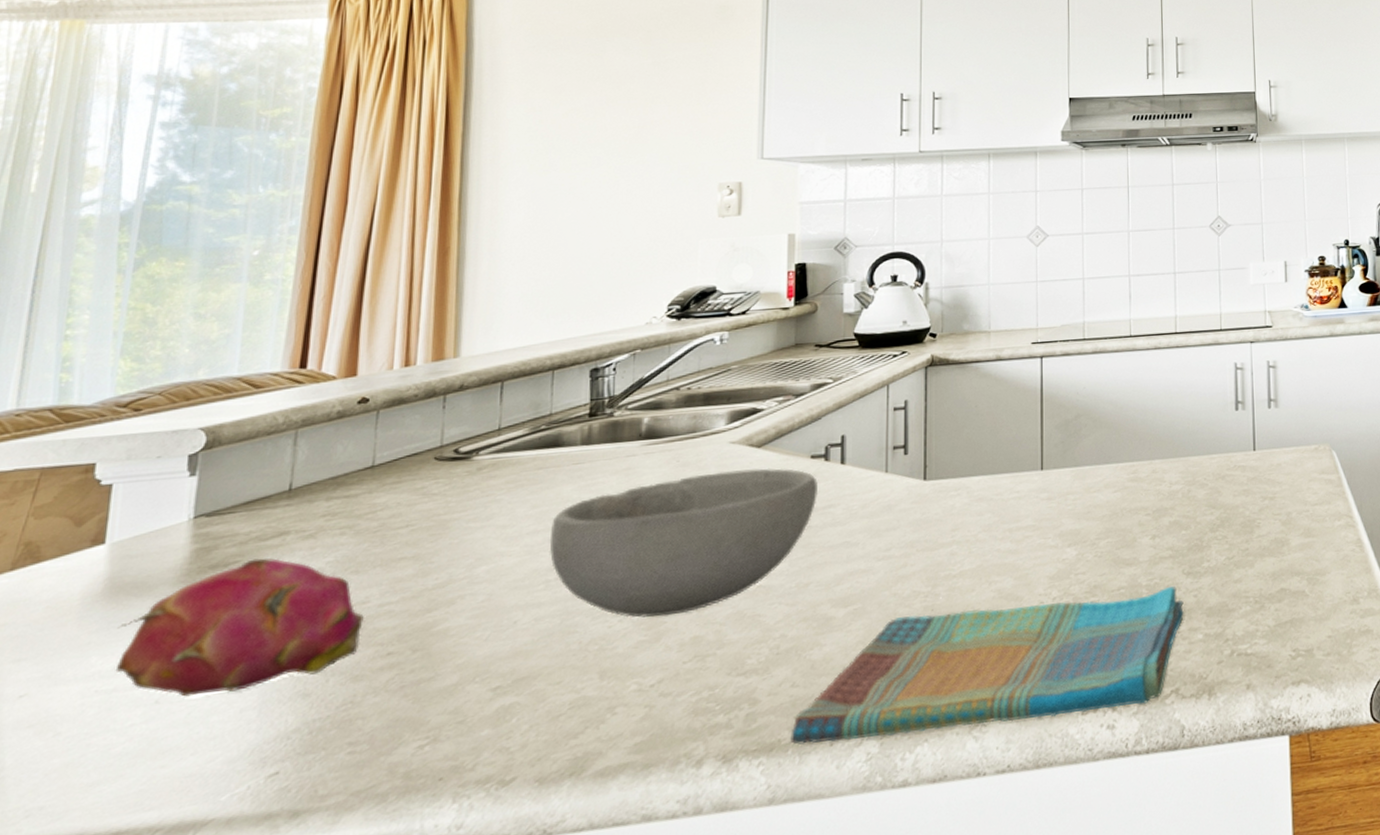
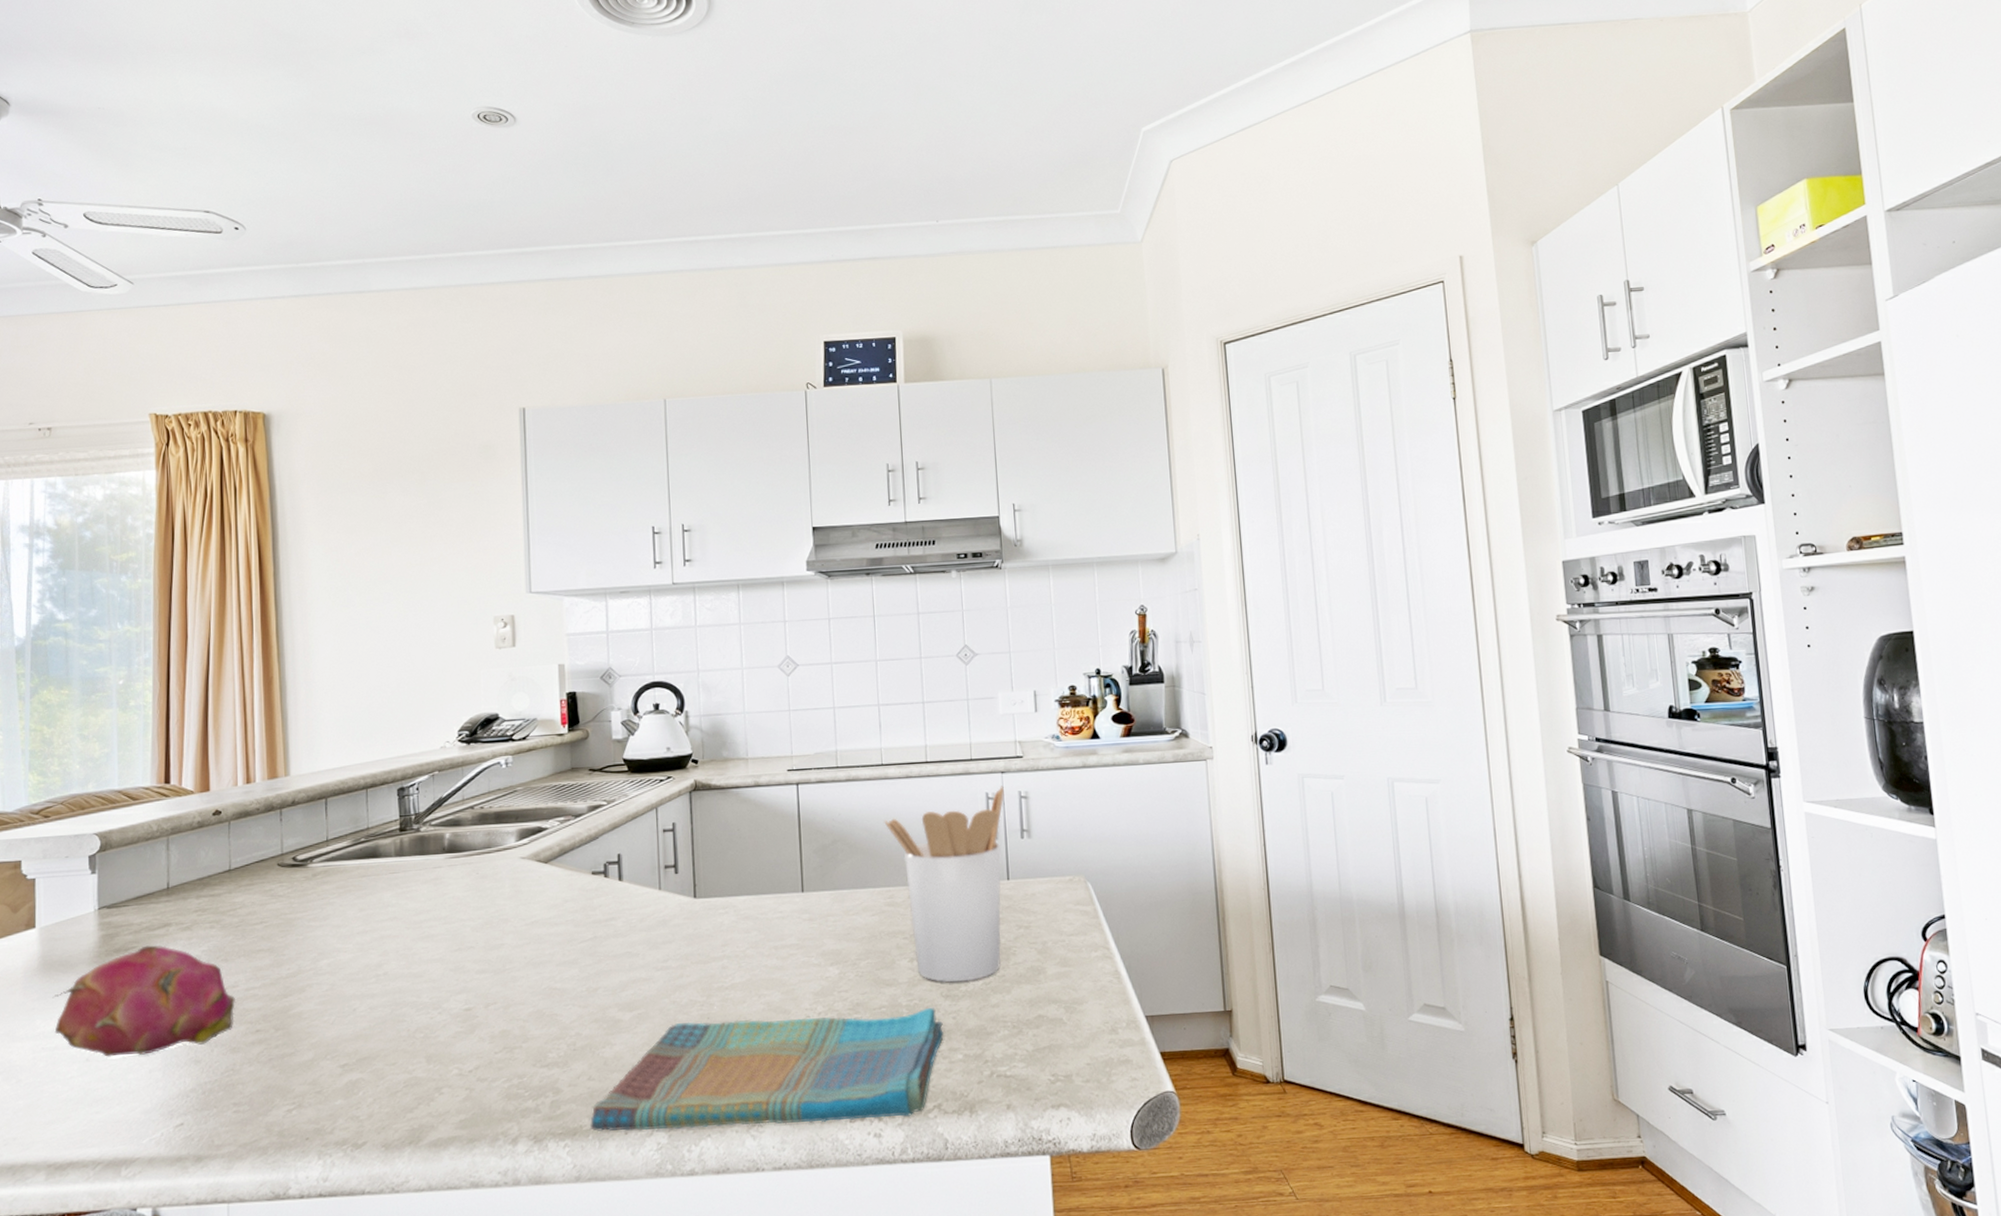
bowl: present [549,468,818,618] -> none [376,882,600,1012]
utensil holder: none [1130,355,1253,560] -> present [884,786,1004,983]

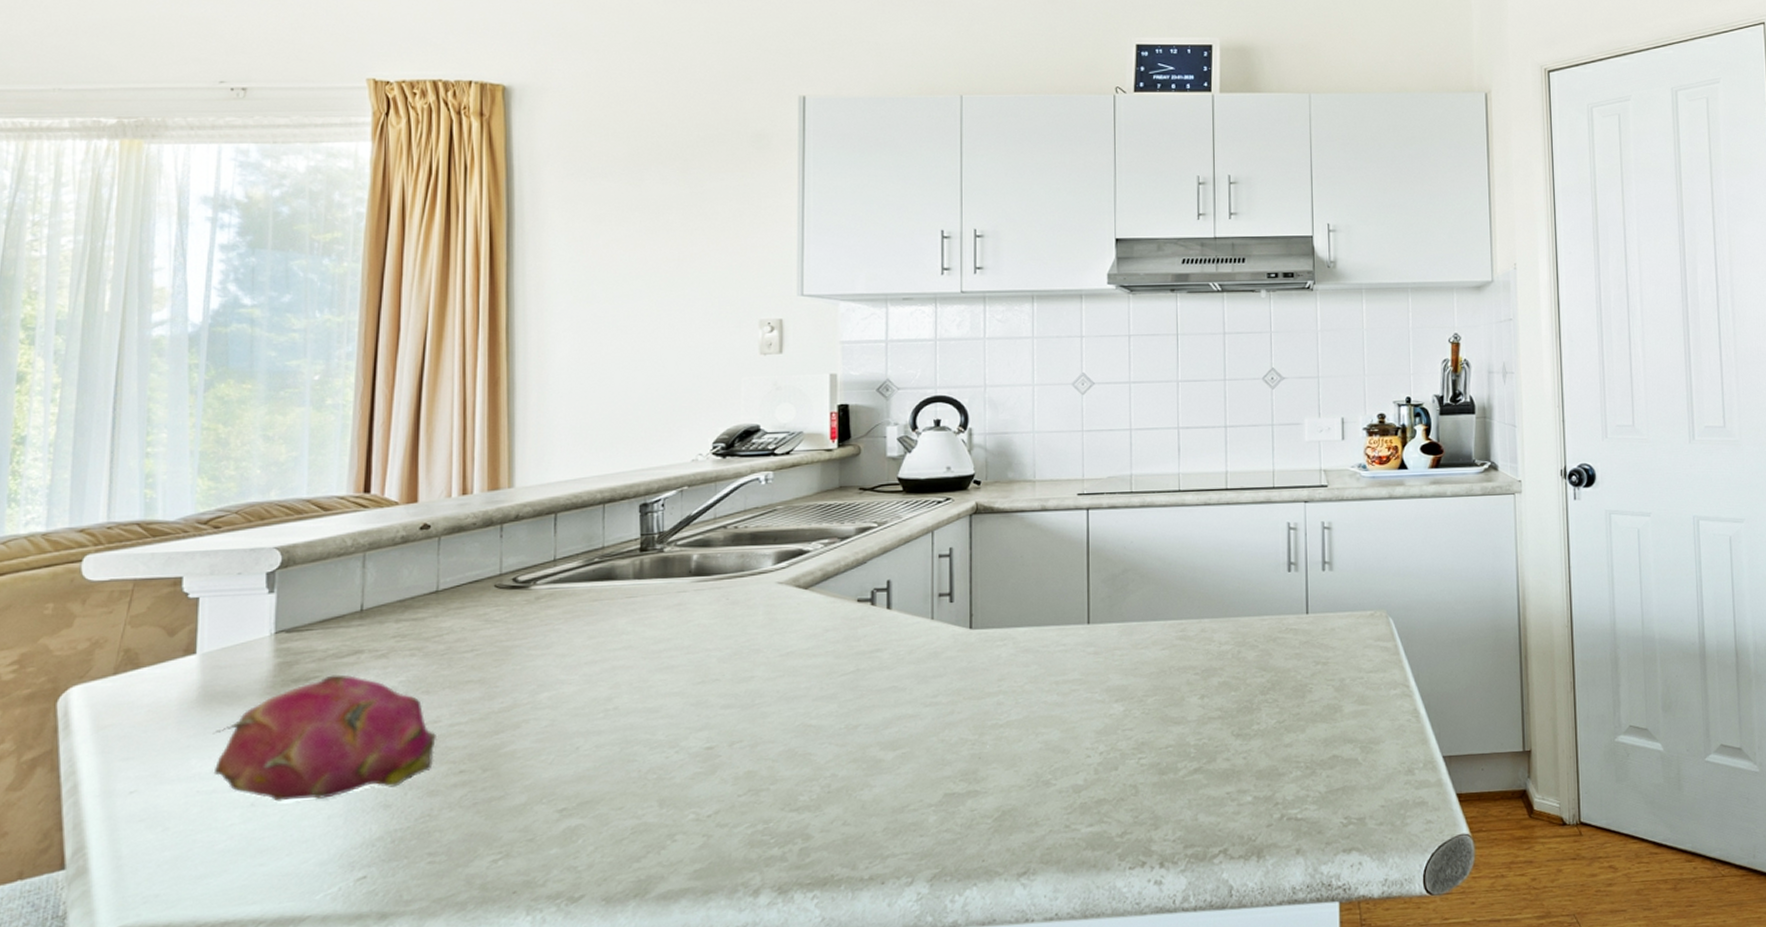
dish towel: present [590,1007,945,1131] -> none [843,746,1234,881]
utensil holder: present [884,786,1004,983] -> none [1179,515,1307,721]

